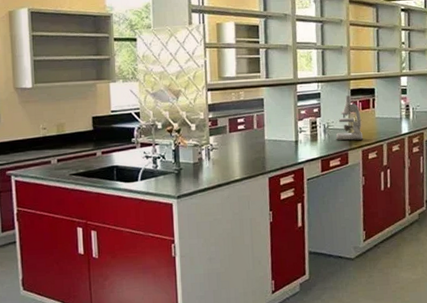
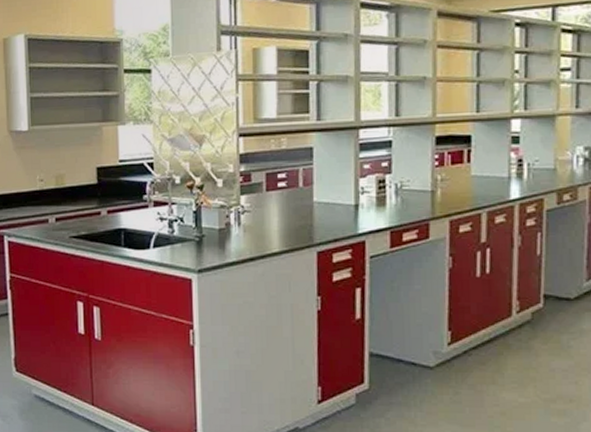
microscope: present [335,95,363,141] -> none [411,145,452,206]

